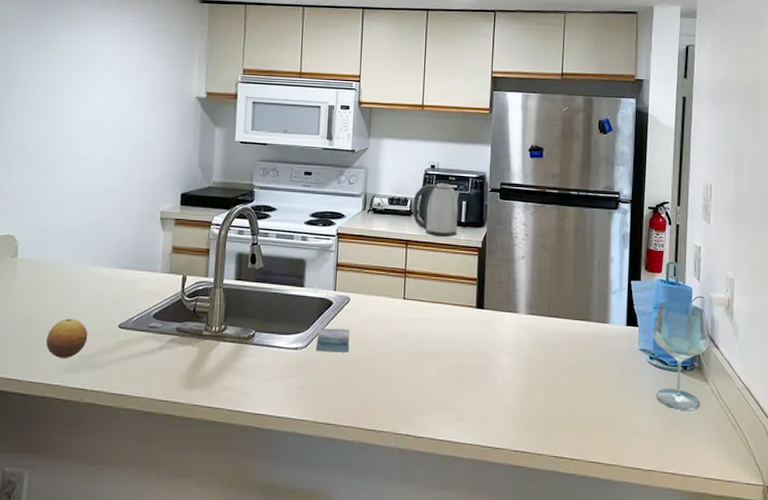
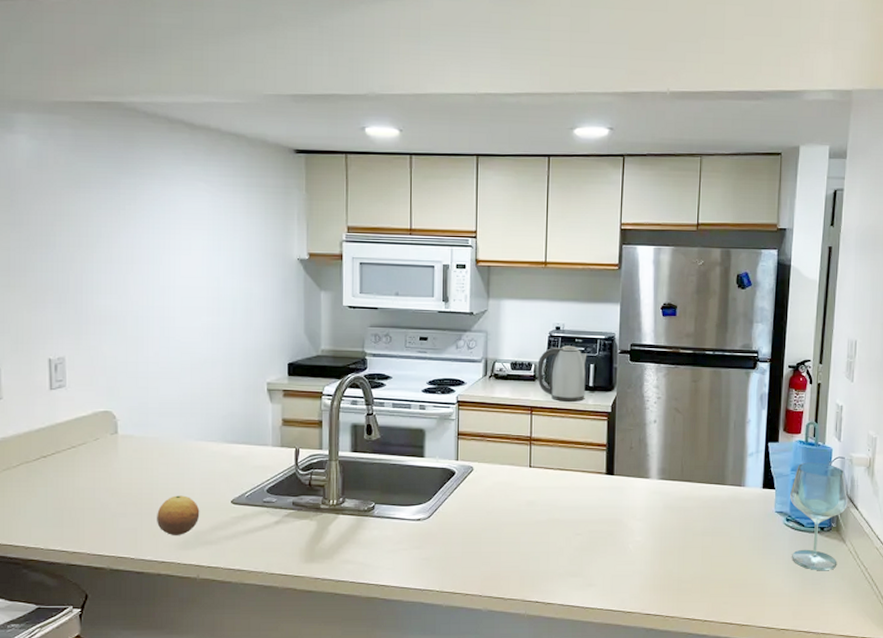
sponge: present [315,328,350,353] -> none [439,498,475,523]

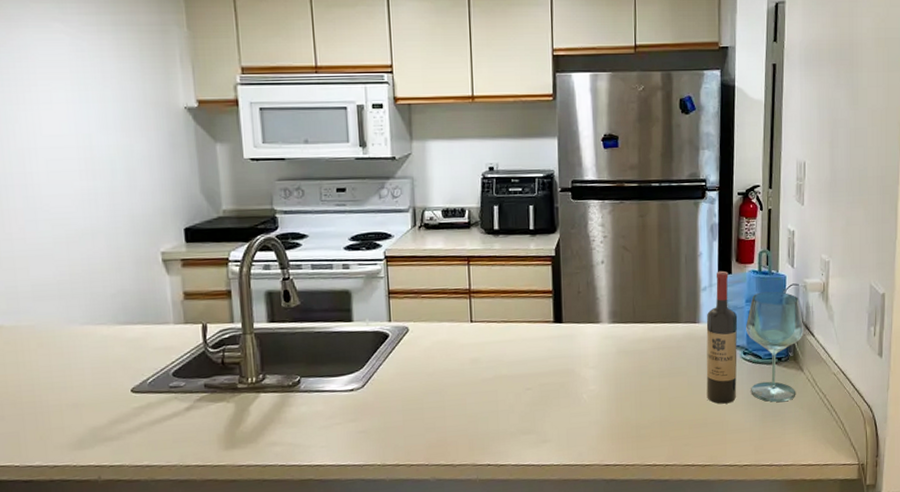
fruit: present [157,495,200,535] -> none [42,388,95,435]
kettle: present [537,346,587,403] -> none [471,187,526,250]
wine bottle: none [748,438,783,567] -> present [706,270,738,404]

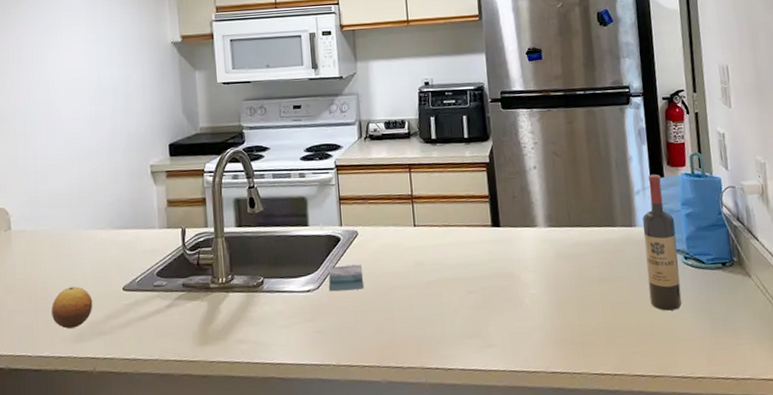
fruit: none [42,388,95,435] -> present [52,286,93,329]
sponge: none [374,361,414,391] -> present [328,264,364,292]
wine glass: present [746,291,804,403] -> none [684,194,747,310]

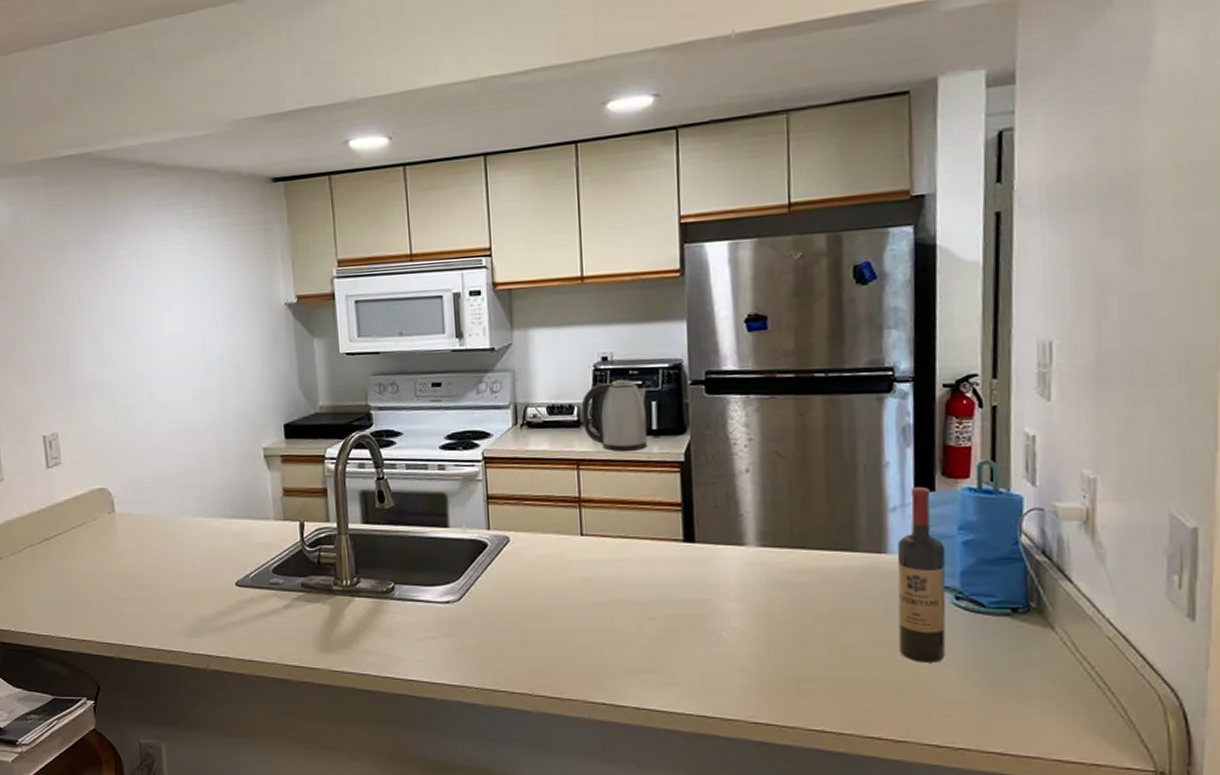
fruit: present [52,286,93,329] -> none [160,578,204,622]
sponge: present [328,264,364,292] -> none [472,575,516,605]
kettle: none [410,99,462,158] -> present [581,379,648,453]

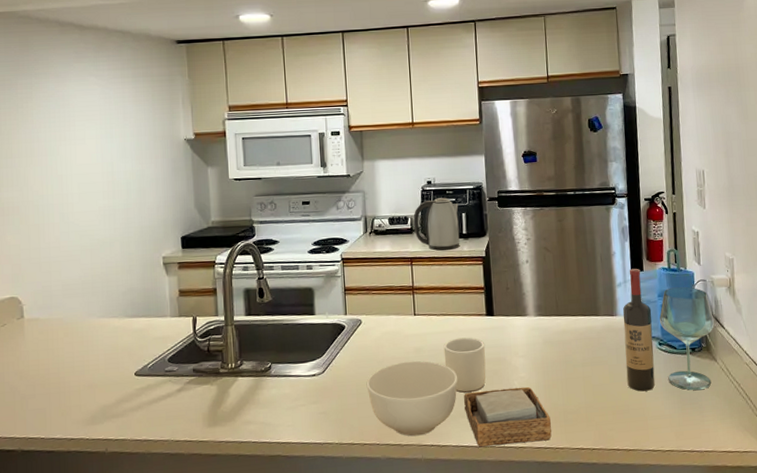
bowl: none [515,594,641,690] -> present [366,360,458,437]
mug: none [621,568,682,642] -> present [443,337,486,393]
napkin holder: none [649,640,777,715] -> present [464,386,552,447]
wine glass: none [959,517,1055,670] -> present [659,286,715,391]

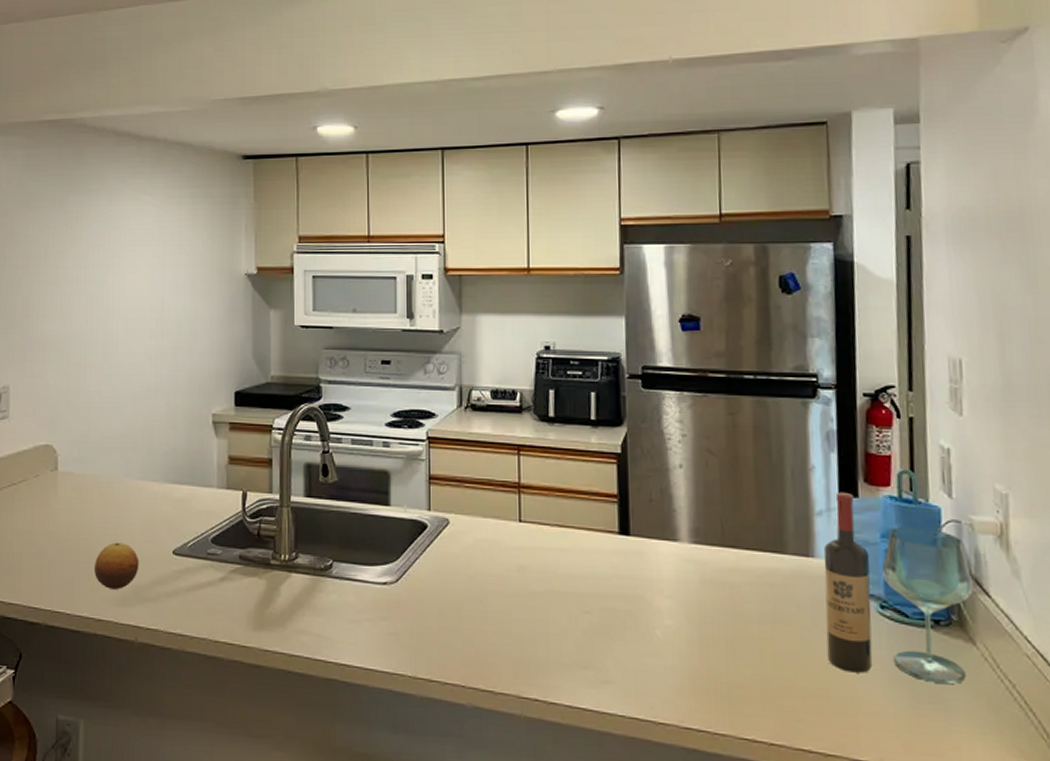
fruit: none [64,372,106,412] -> present [94,542,139,590]
bowl: present [366,360,458,437] -> none [451,581,576,684]
kettle: present [413,197,460,252] -> none [524,369,586,441]
mug: present [443,337,486,393] -> none [557,559,616,637]
napkin holder: present [464,386,552,447] -> none [583,635,708,721]

